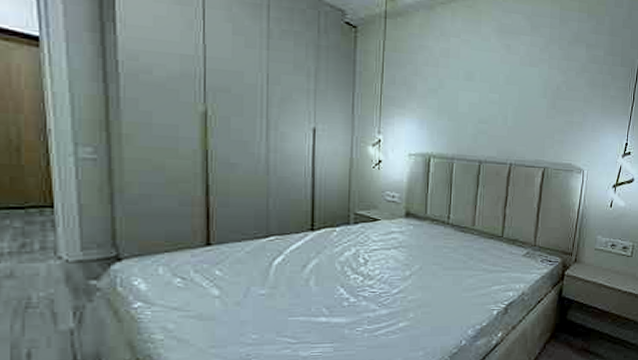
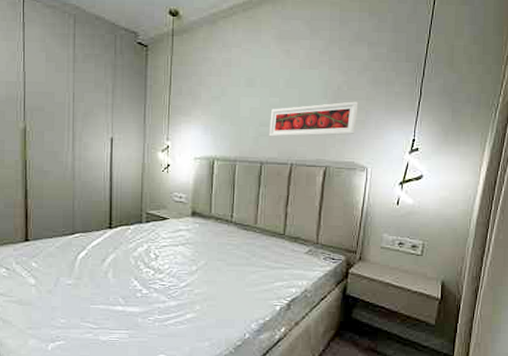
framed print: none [488,102,577,136] -> present [268,101,359,137]

